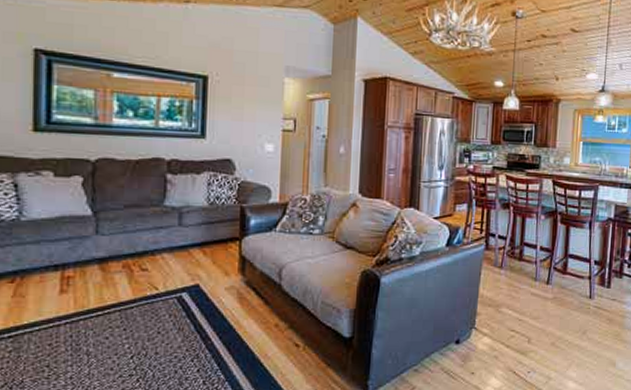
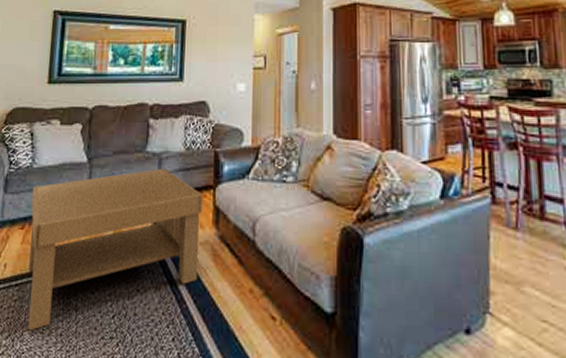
coffee table: none [22,221,228,378] -> present [28,168,202,331]

